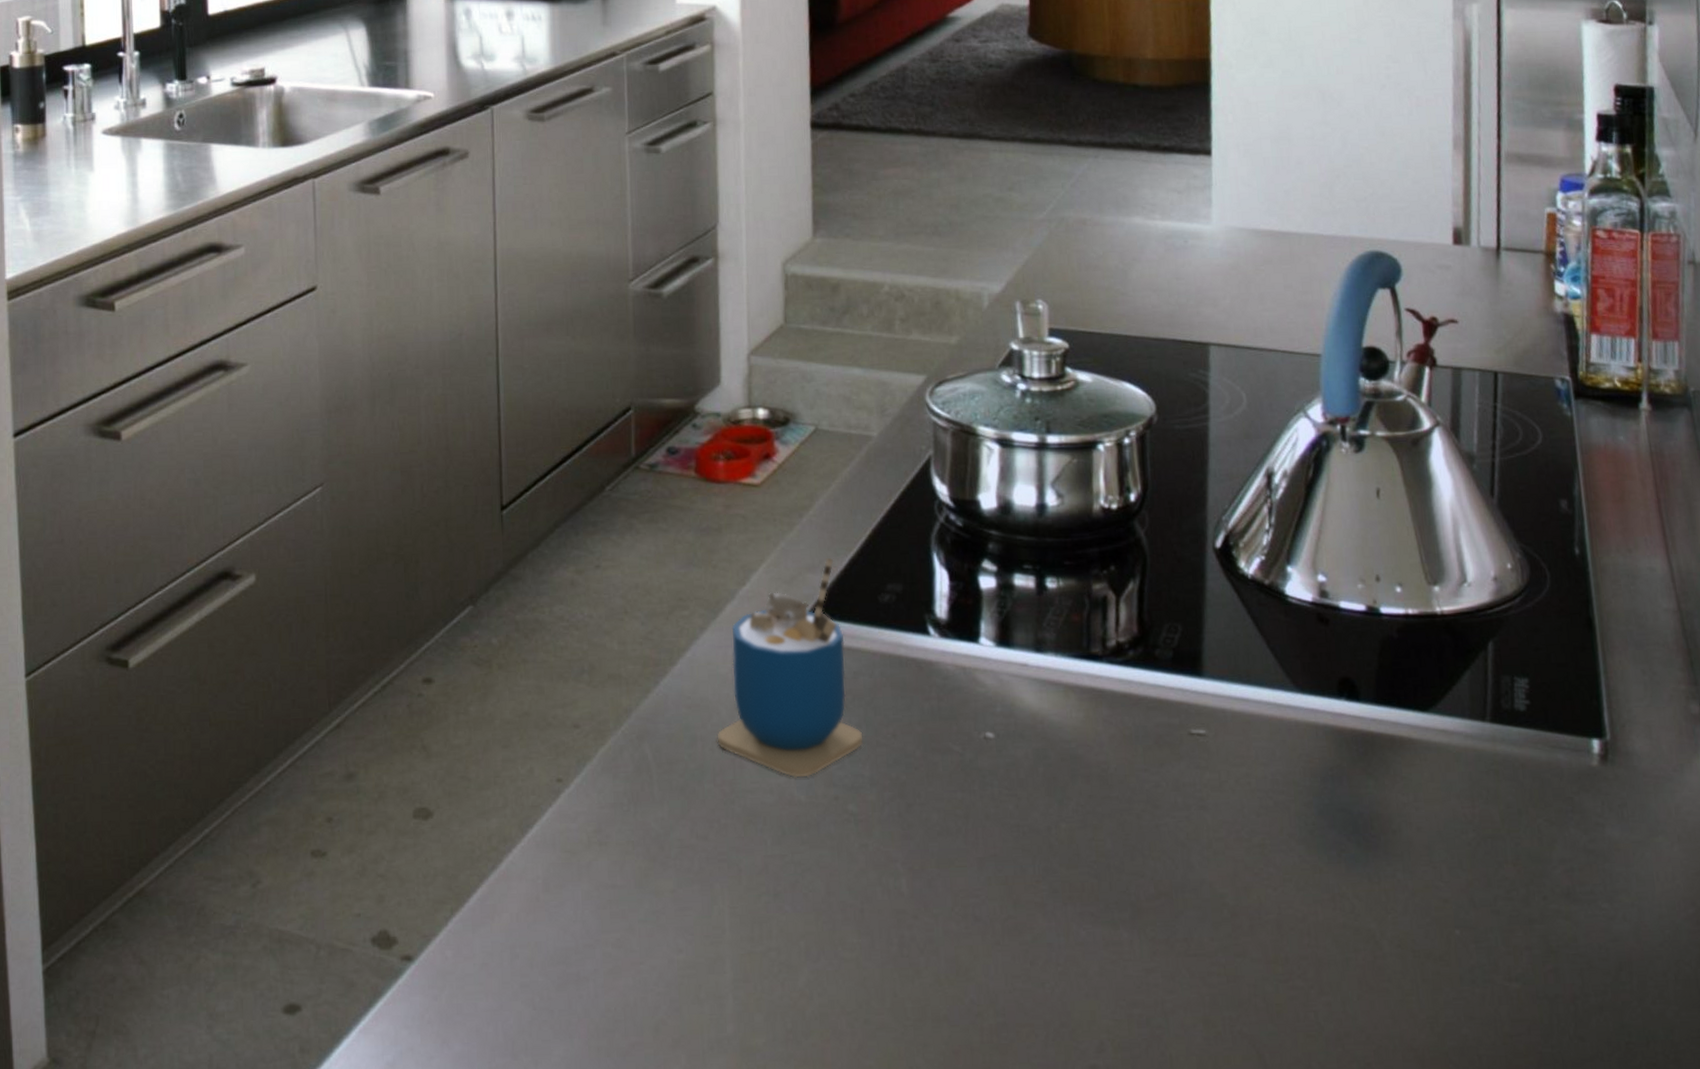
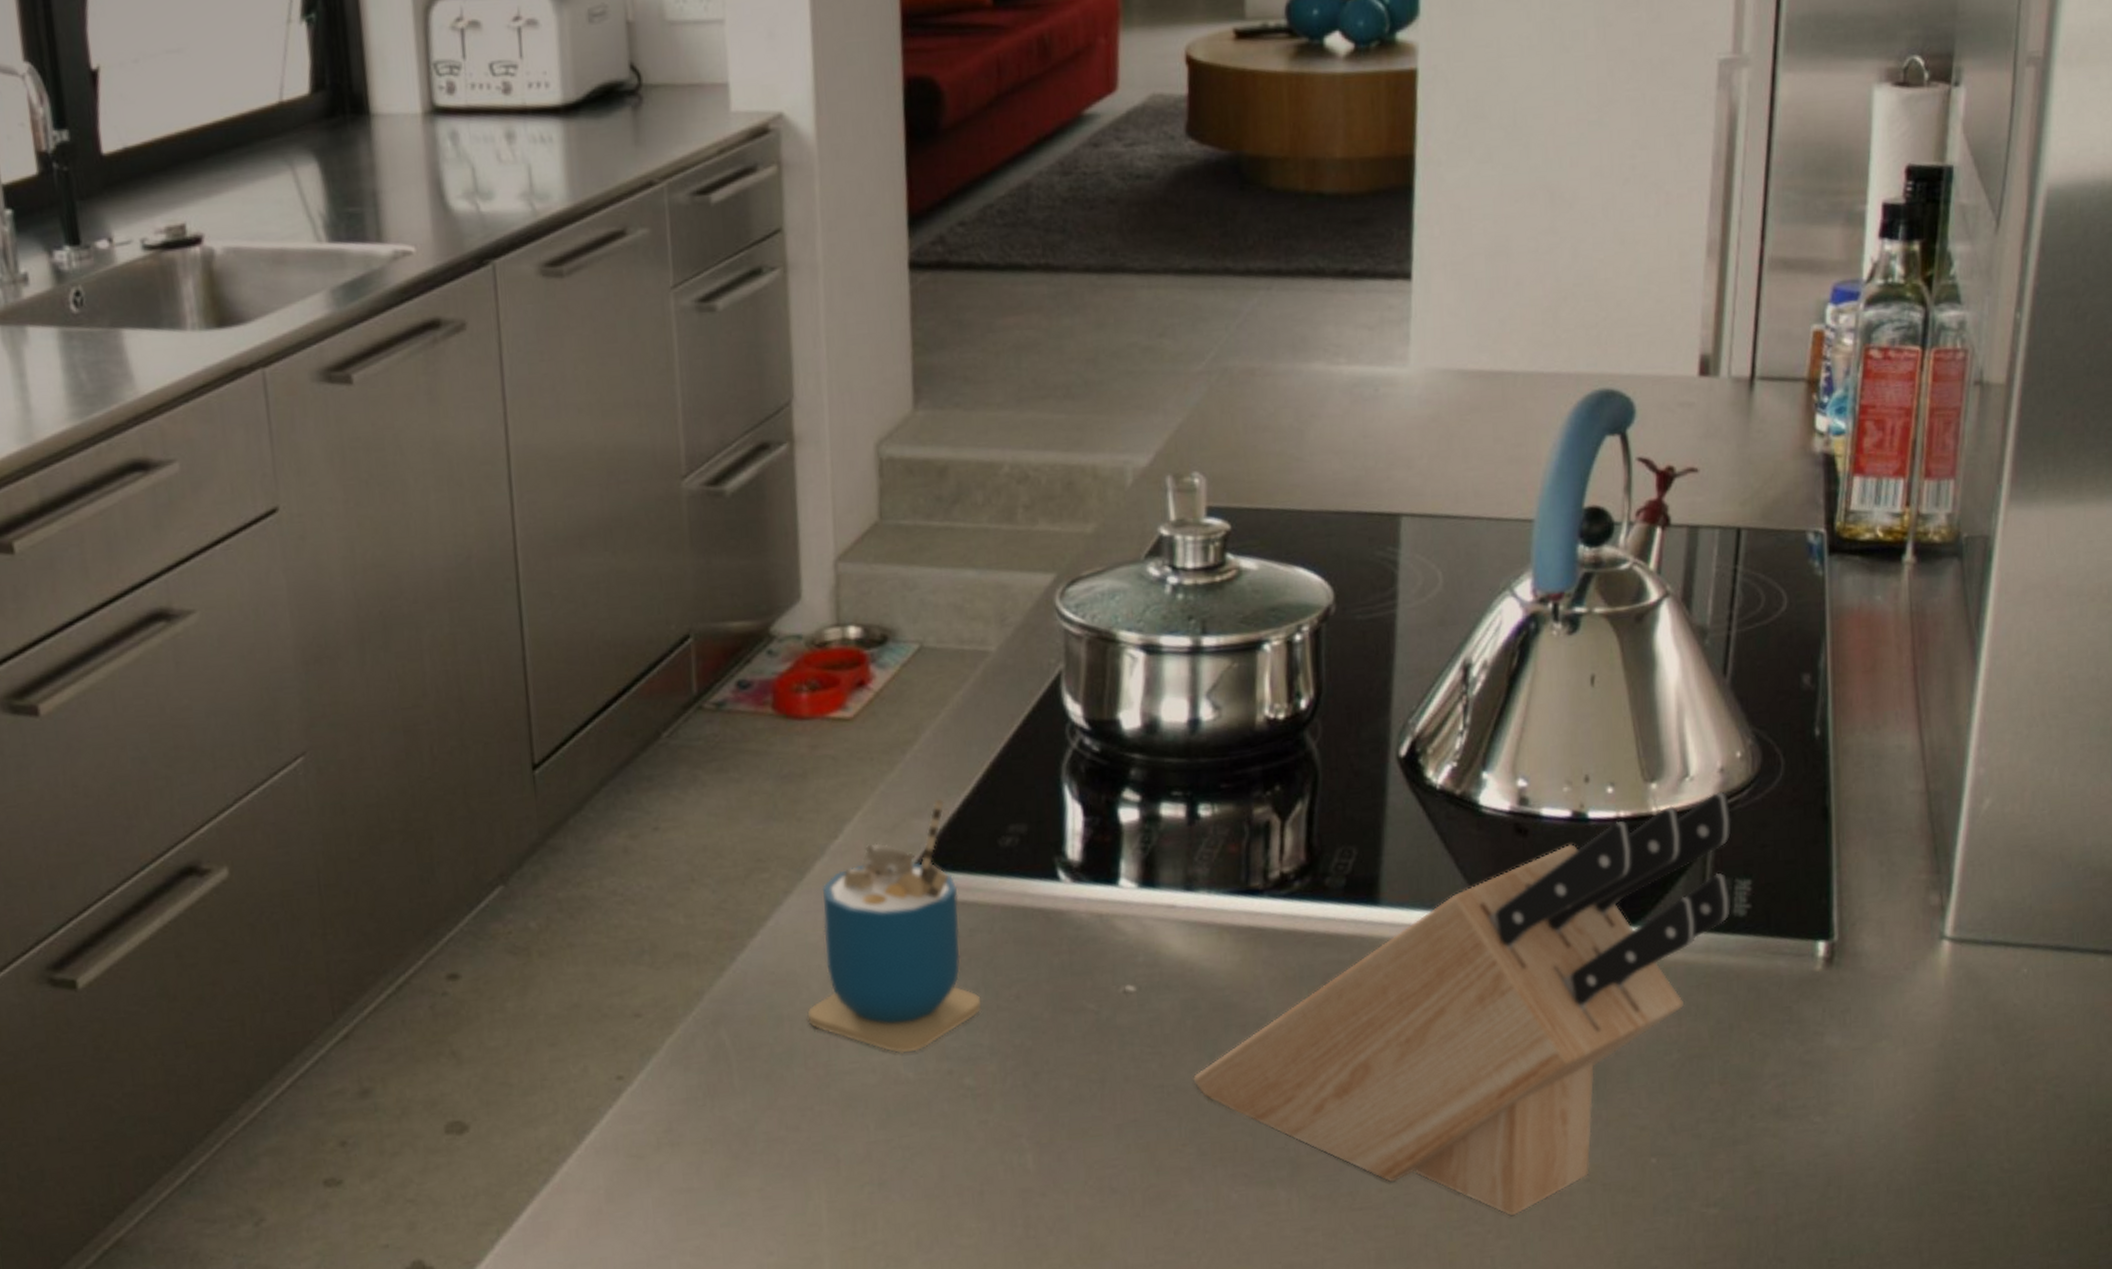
knife block: none [1045,597,1513,974] -> present [1193,791,1733,1217]

